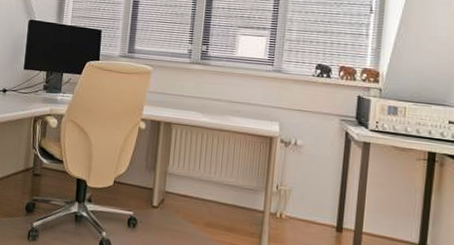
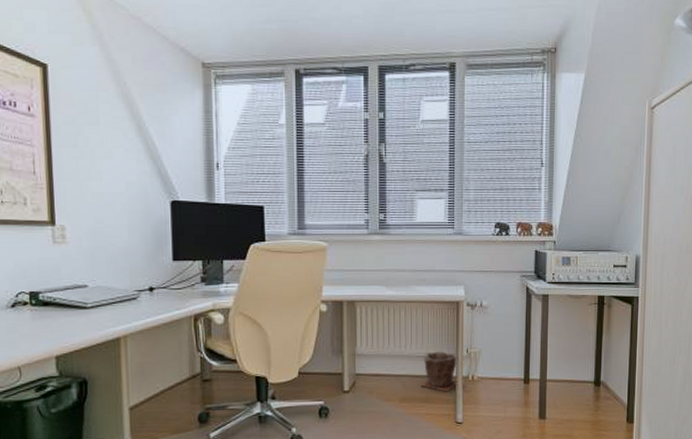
plant pot: none [226,182,267,225] -> present [420,351,458,392]

